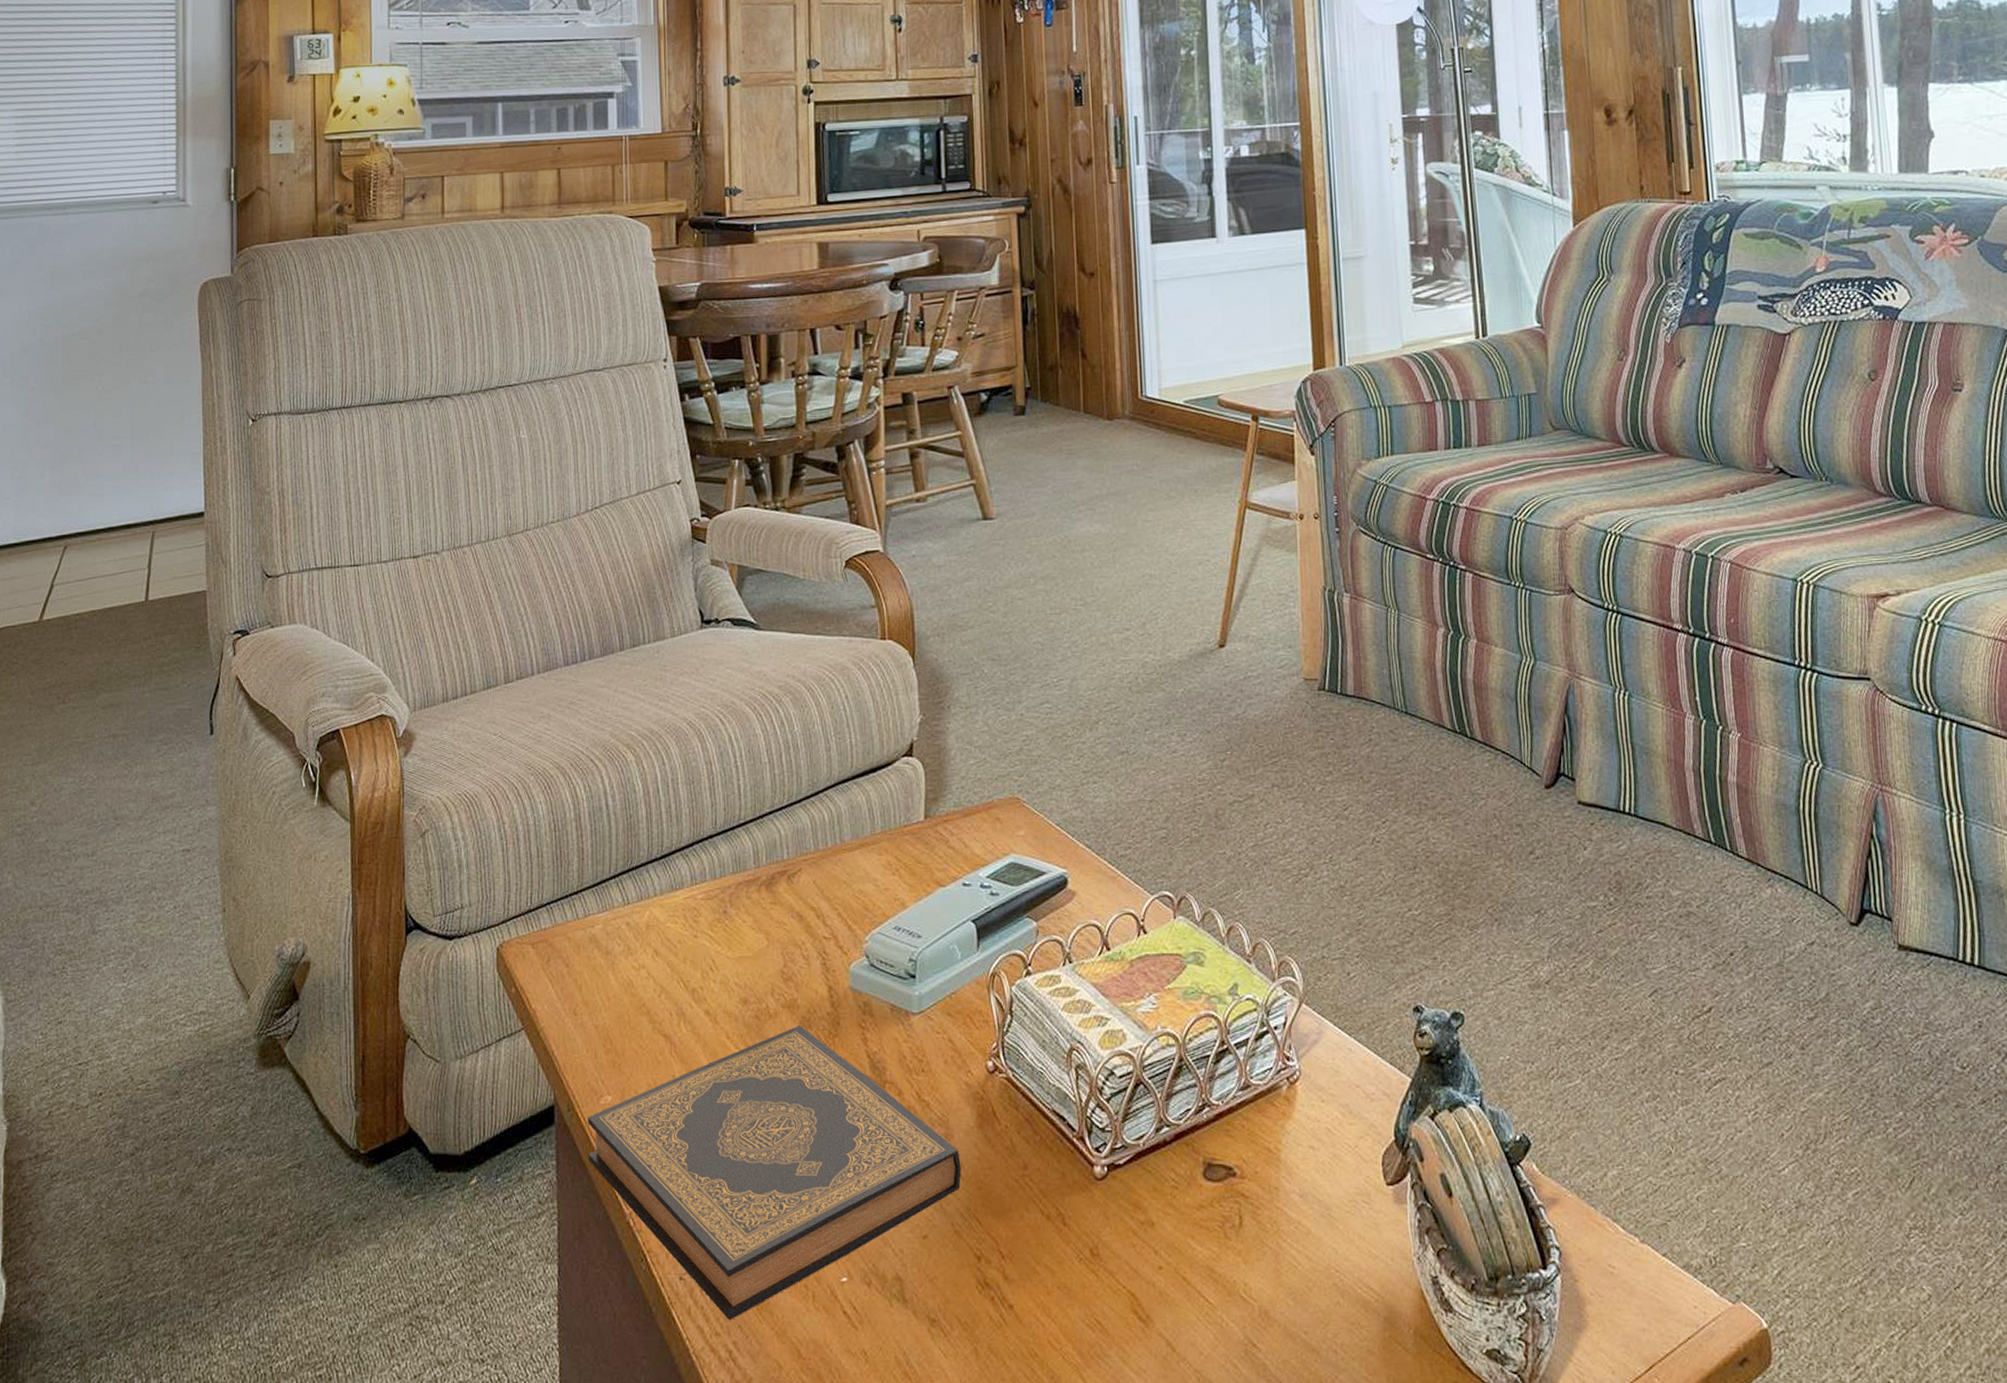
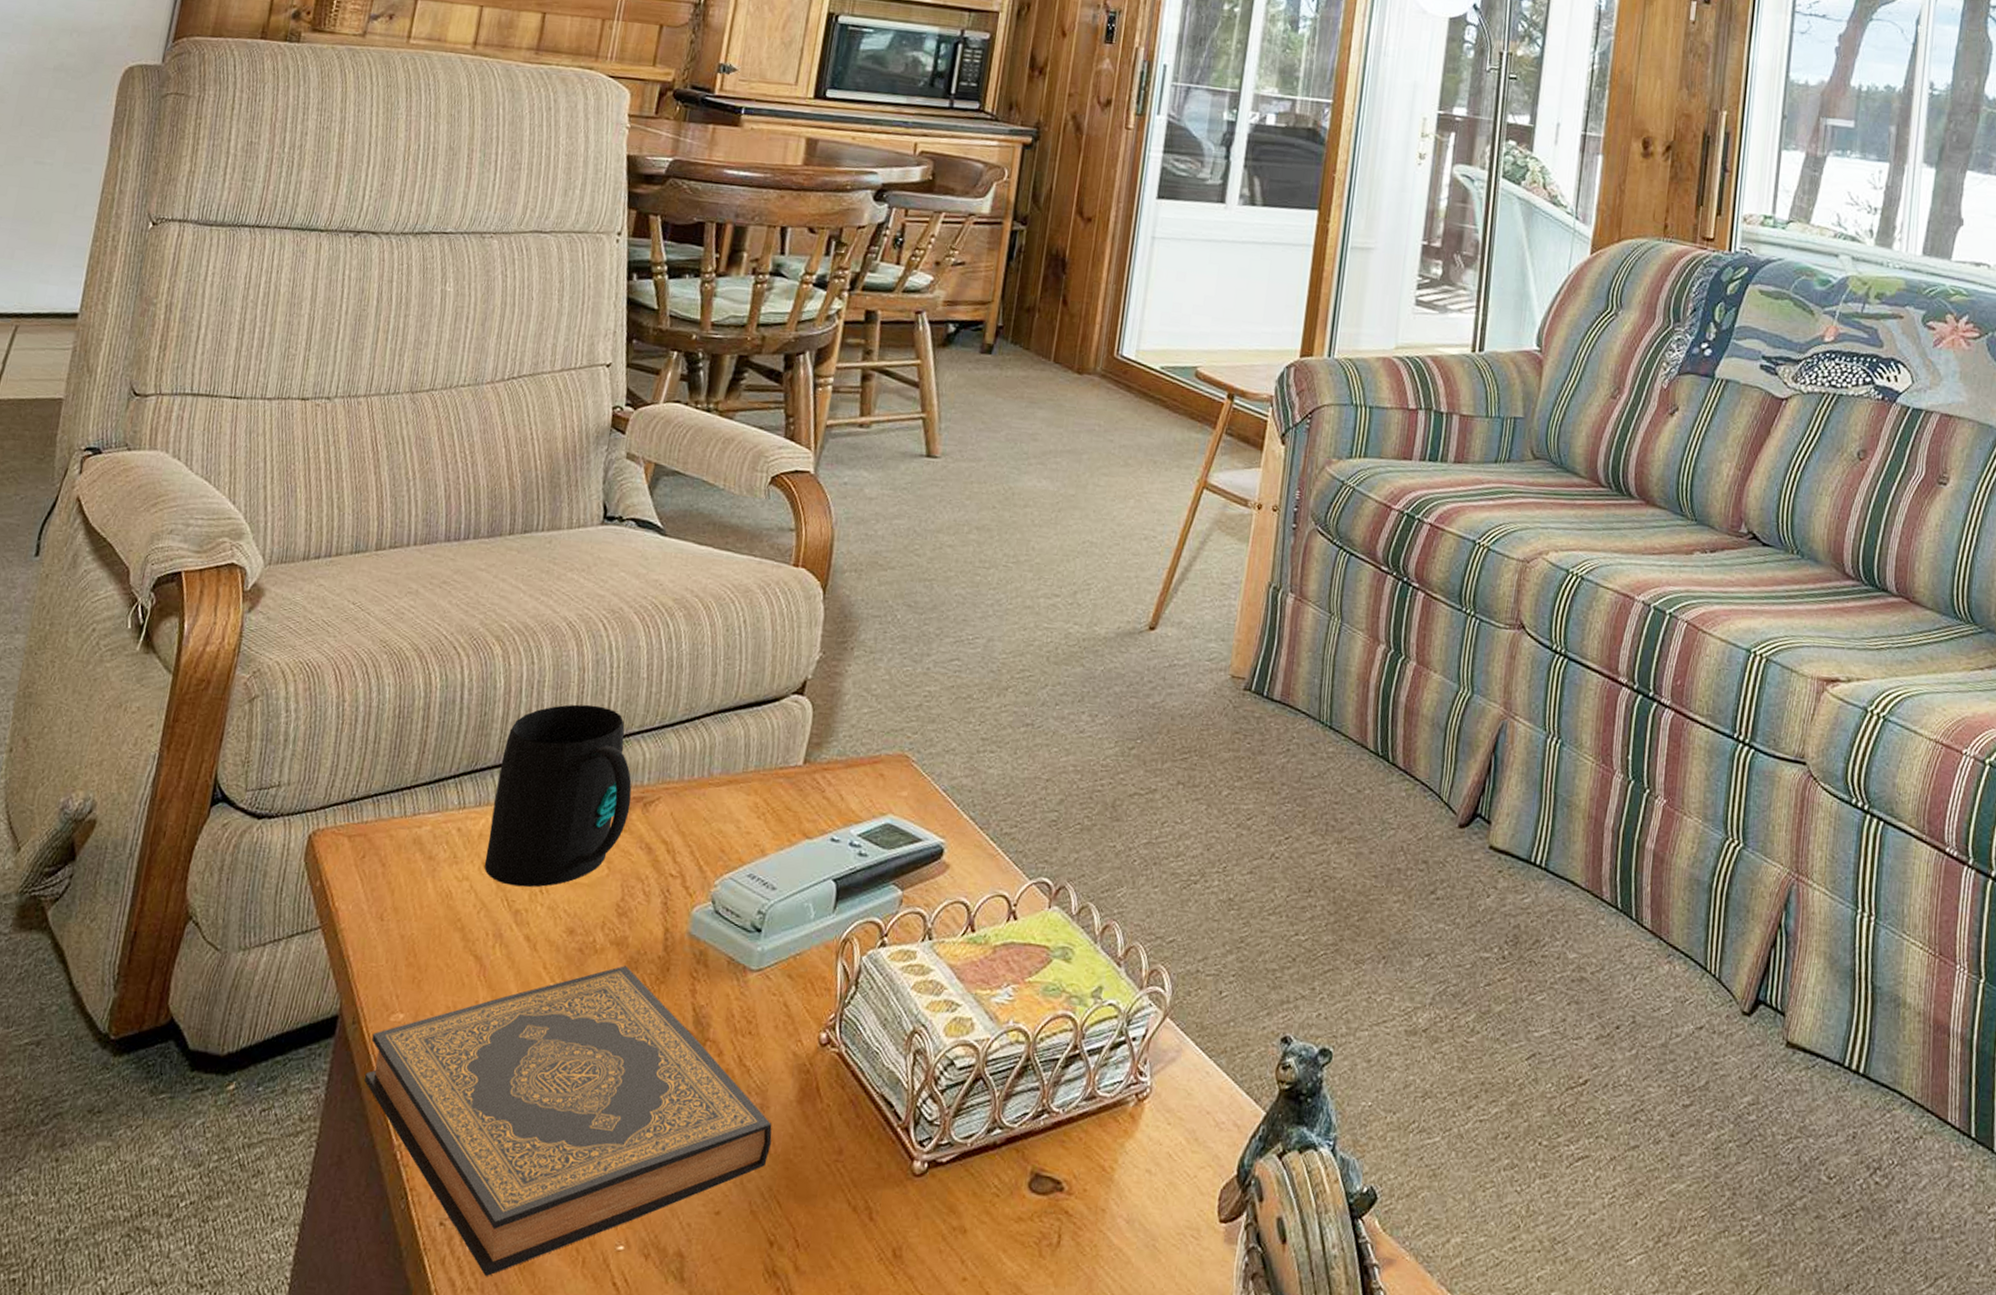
mug: none [653,794,776,968] -> present [484,704,632,888]

